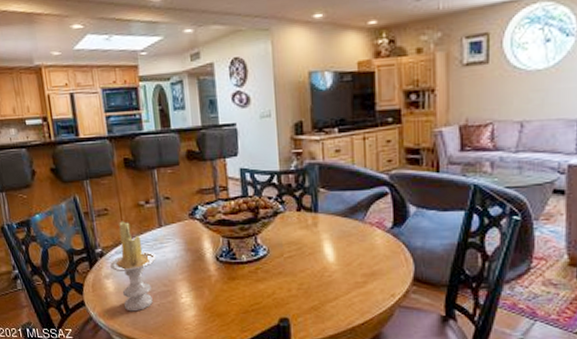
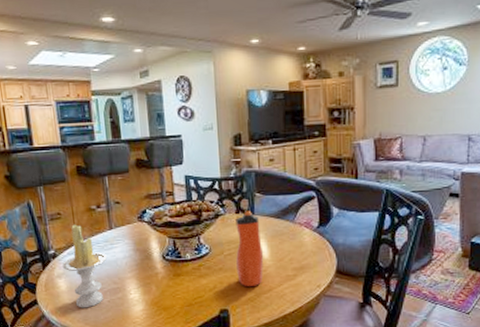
water bottle: none [297,208,328,294] -> present [235,210,263,287]

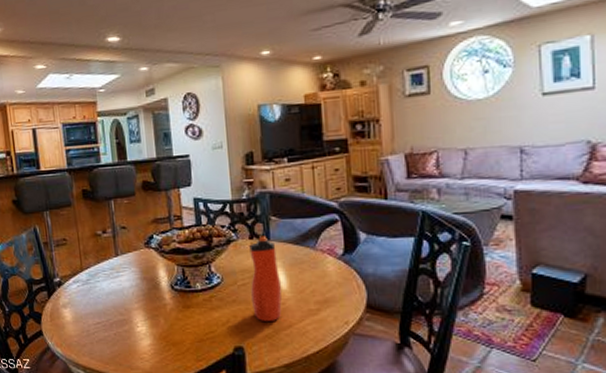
candle: present [62,224,107,308] -> none [68,250,113,341]

